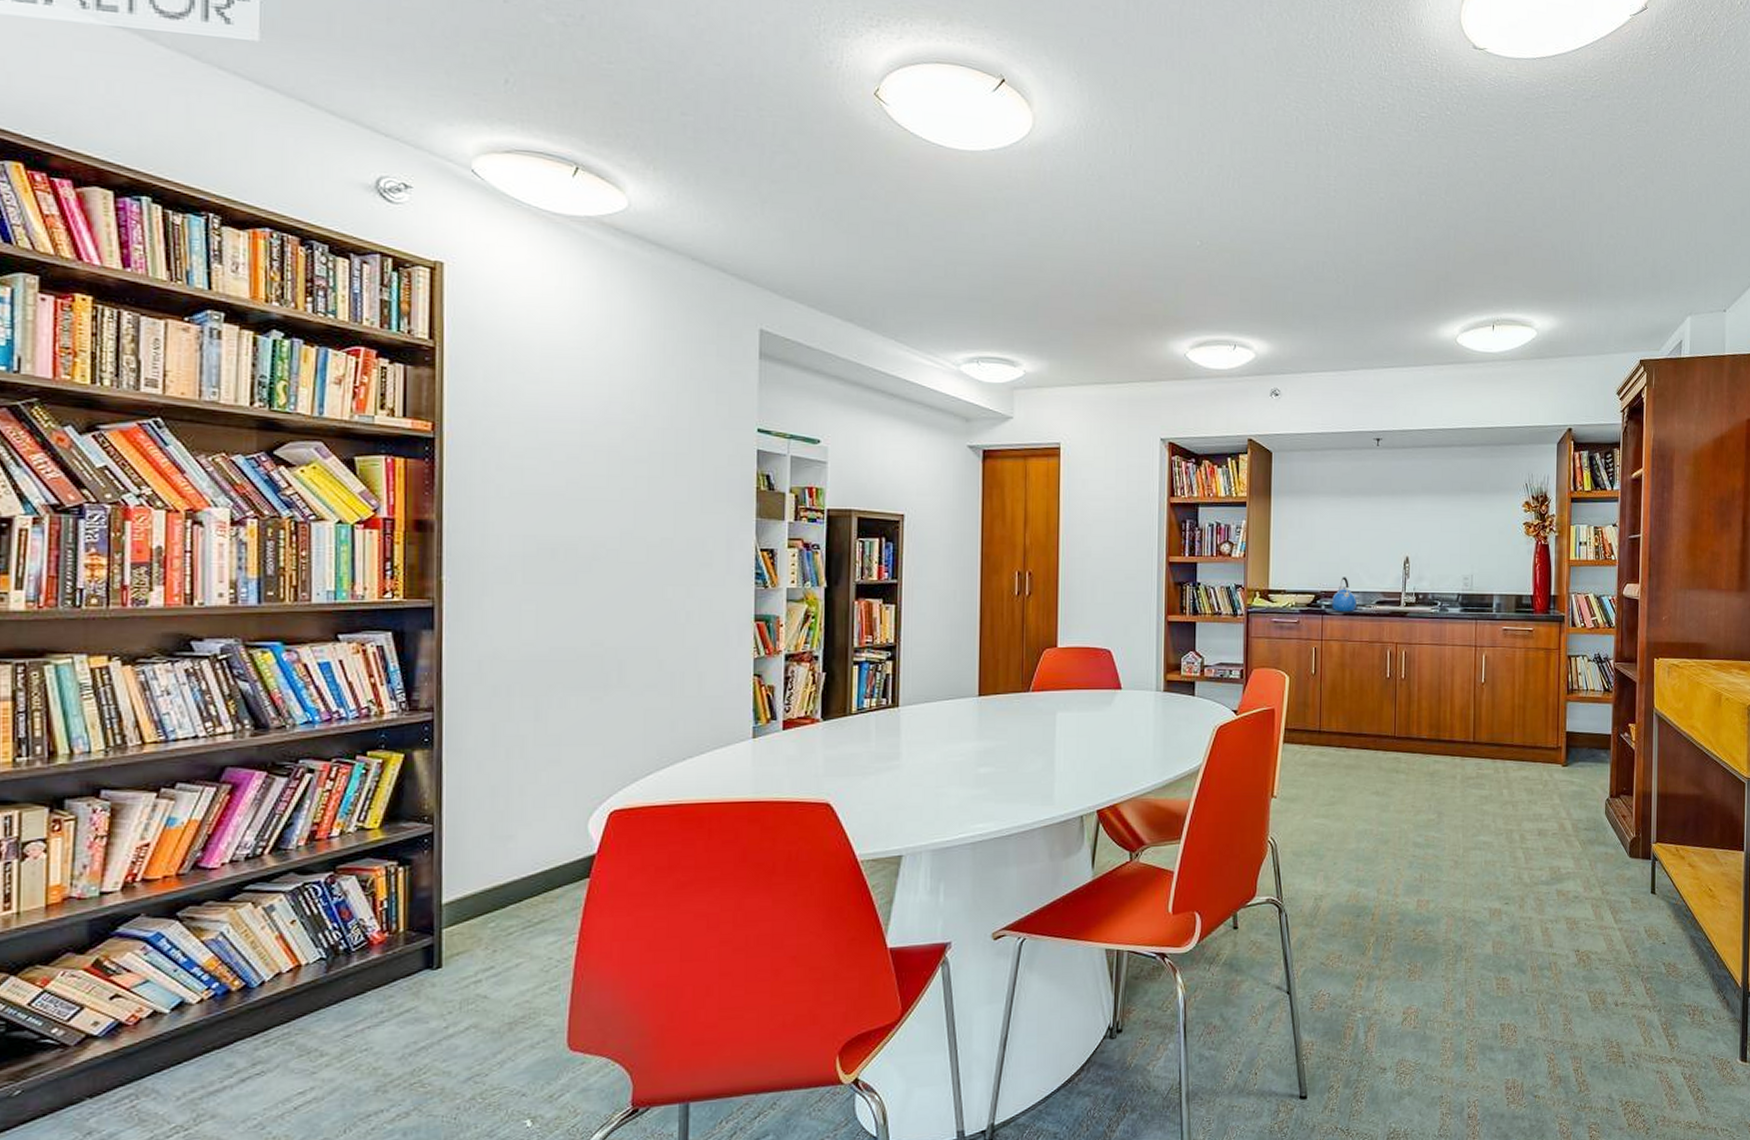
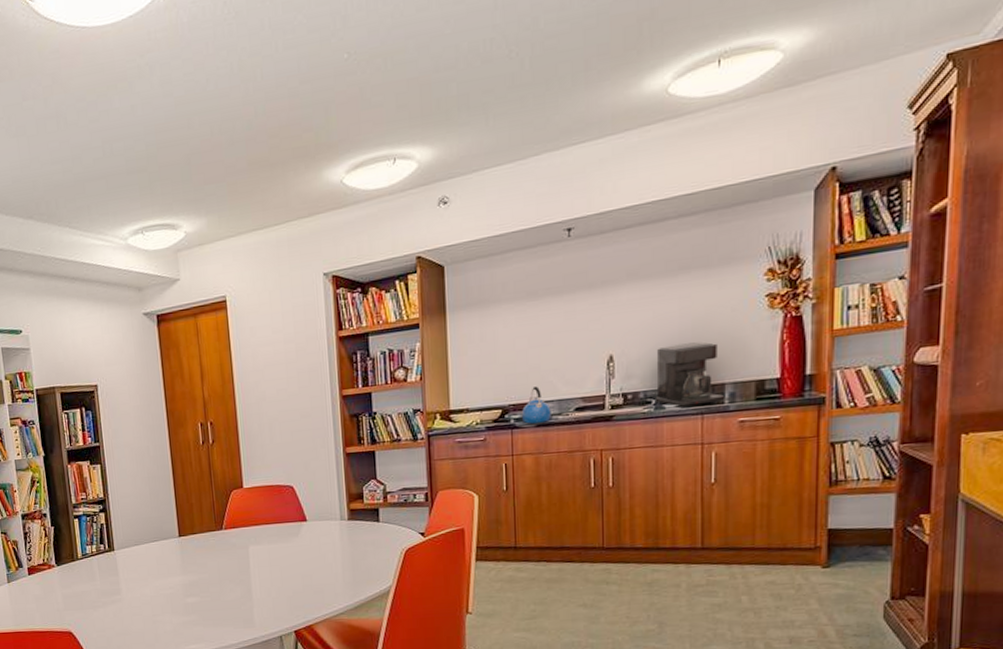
coffee maker: none [1440,555,1493,611] -> present [655,342,725,407]

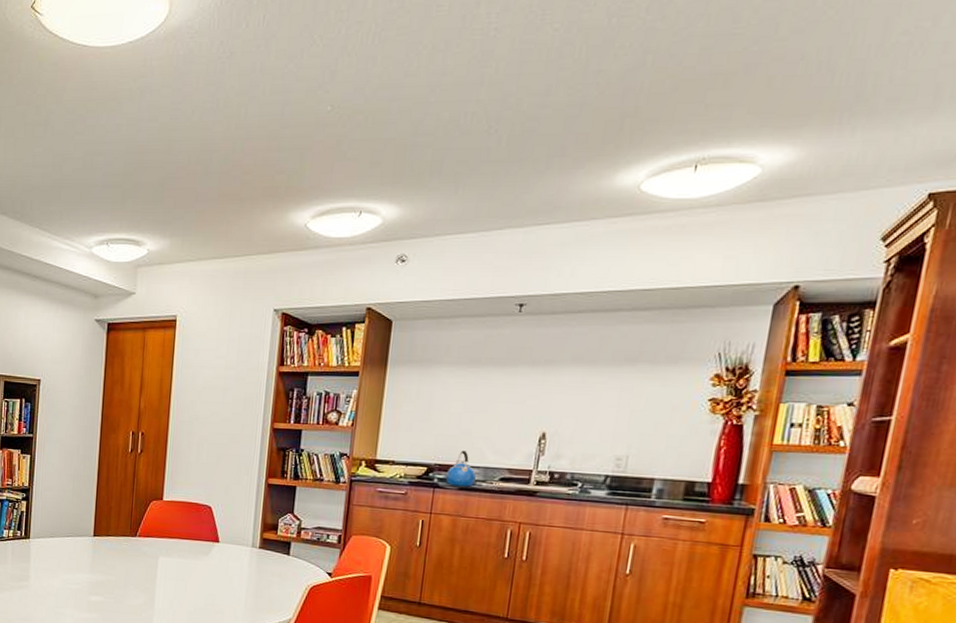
coffee maker: present [655,342,725,407] -> none [581,432,653,496]

